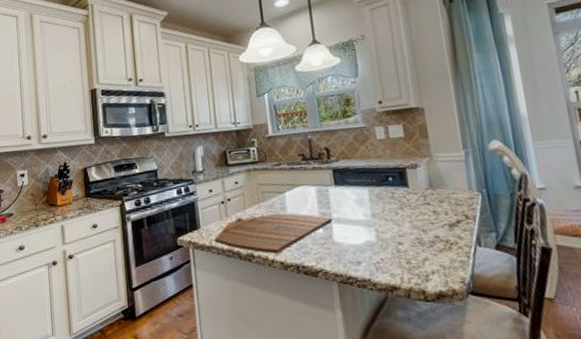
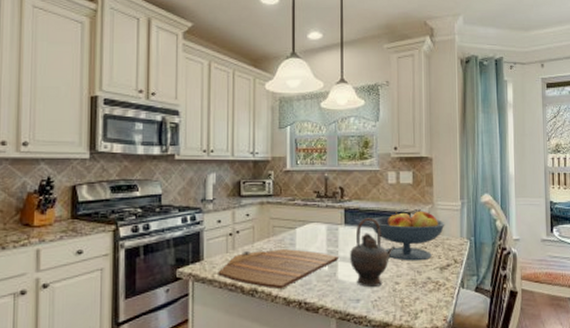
teapot: none [343,176,394,249] -> present [349,218,396,288]
fruit bowl: none [361,164,449,220] -> present [370,210,445,261]

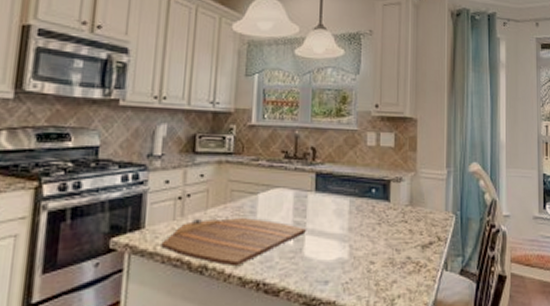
teapot: present [349,218,396,288] -> none [318,184,373,268]
fruit bowl: present [370,210,445,261] -> none [344,178,429,237]

